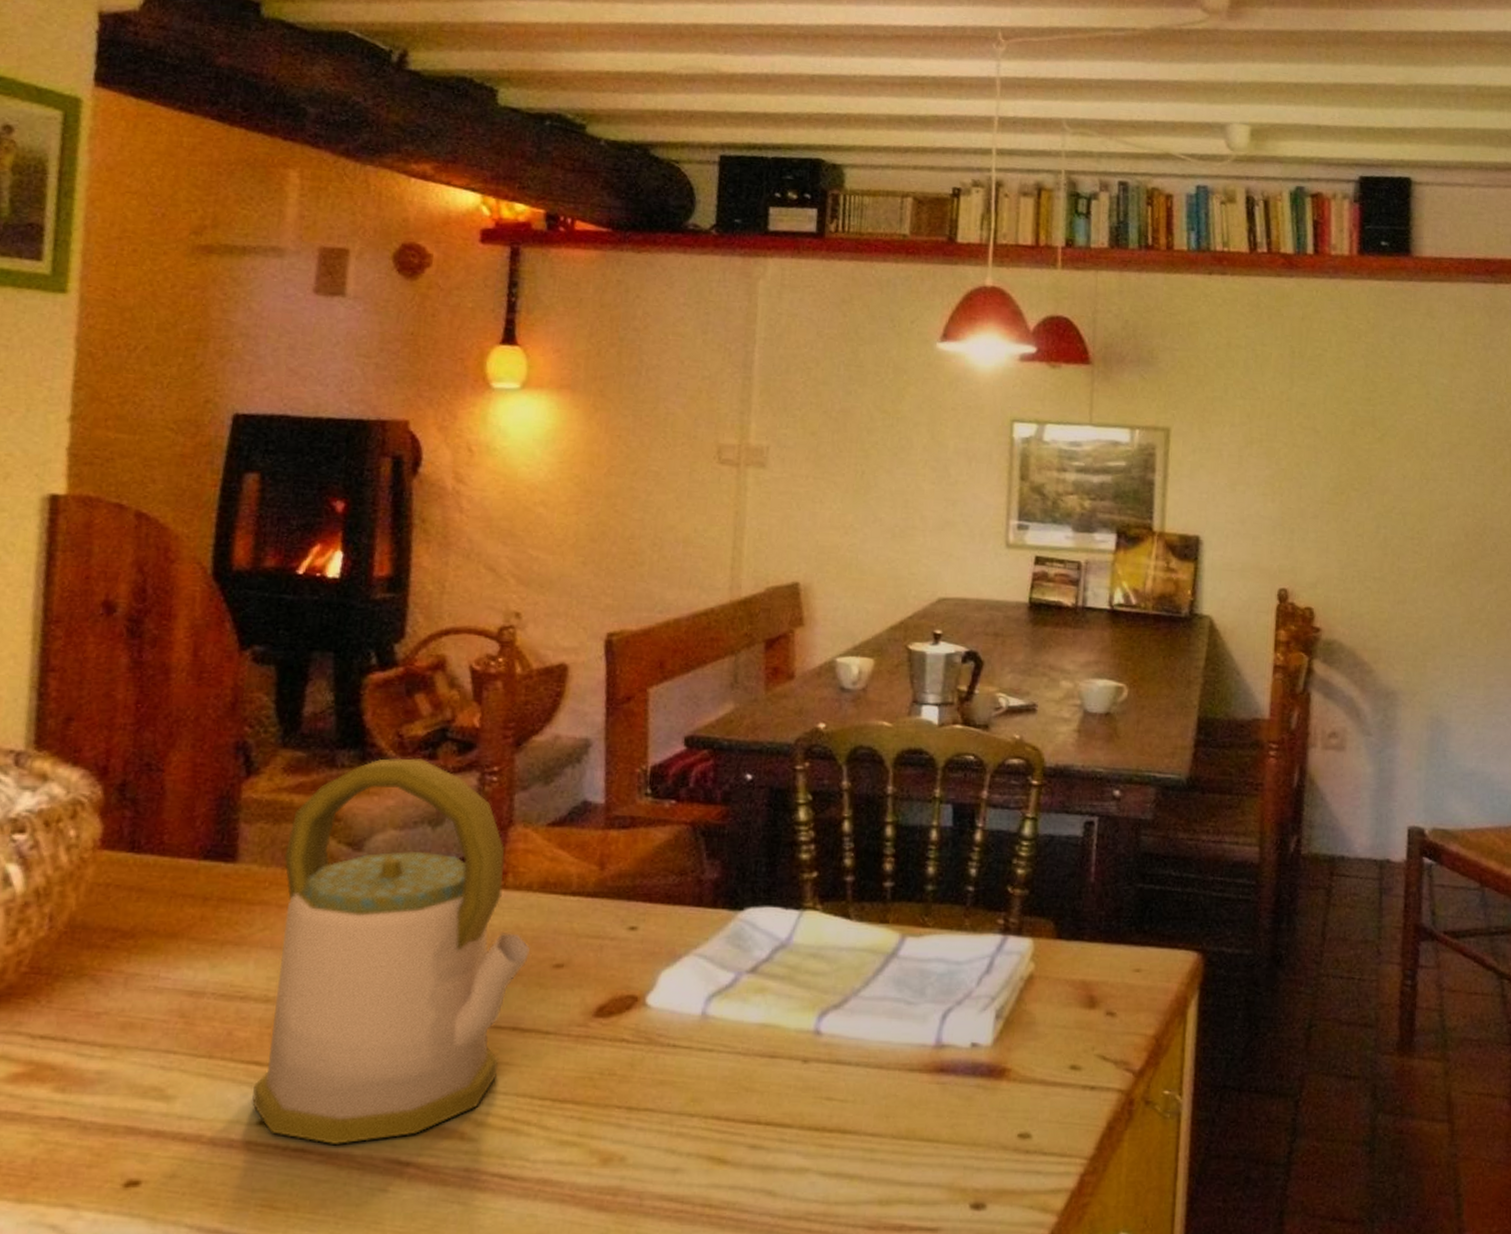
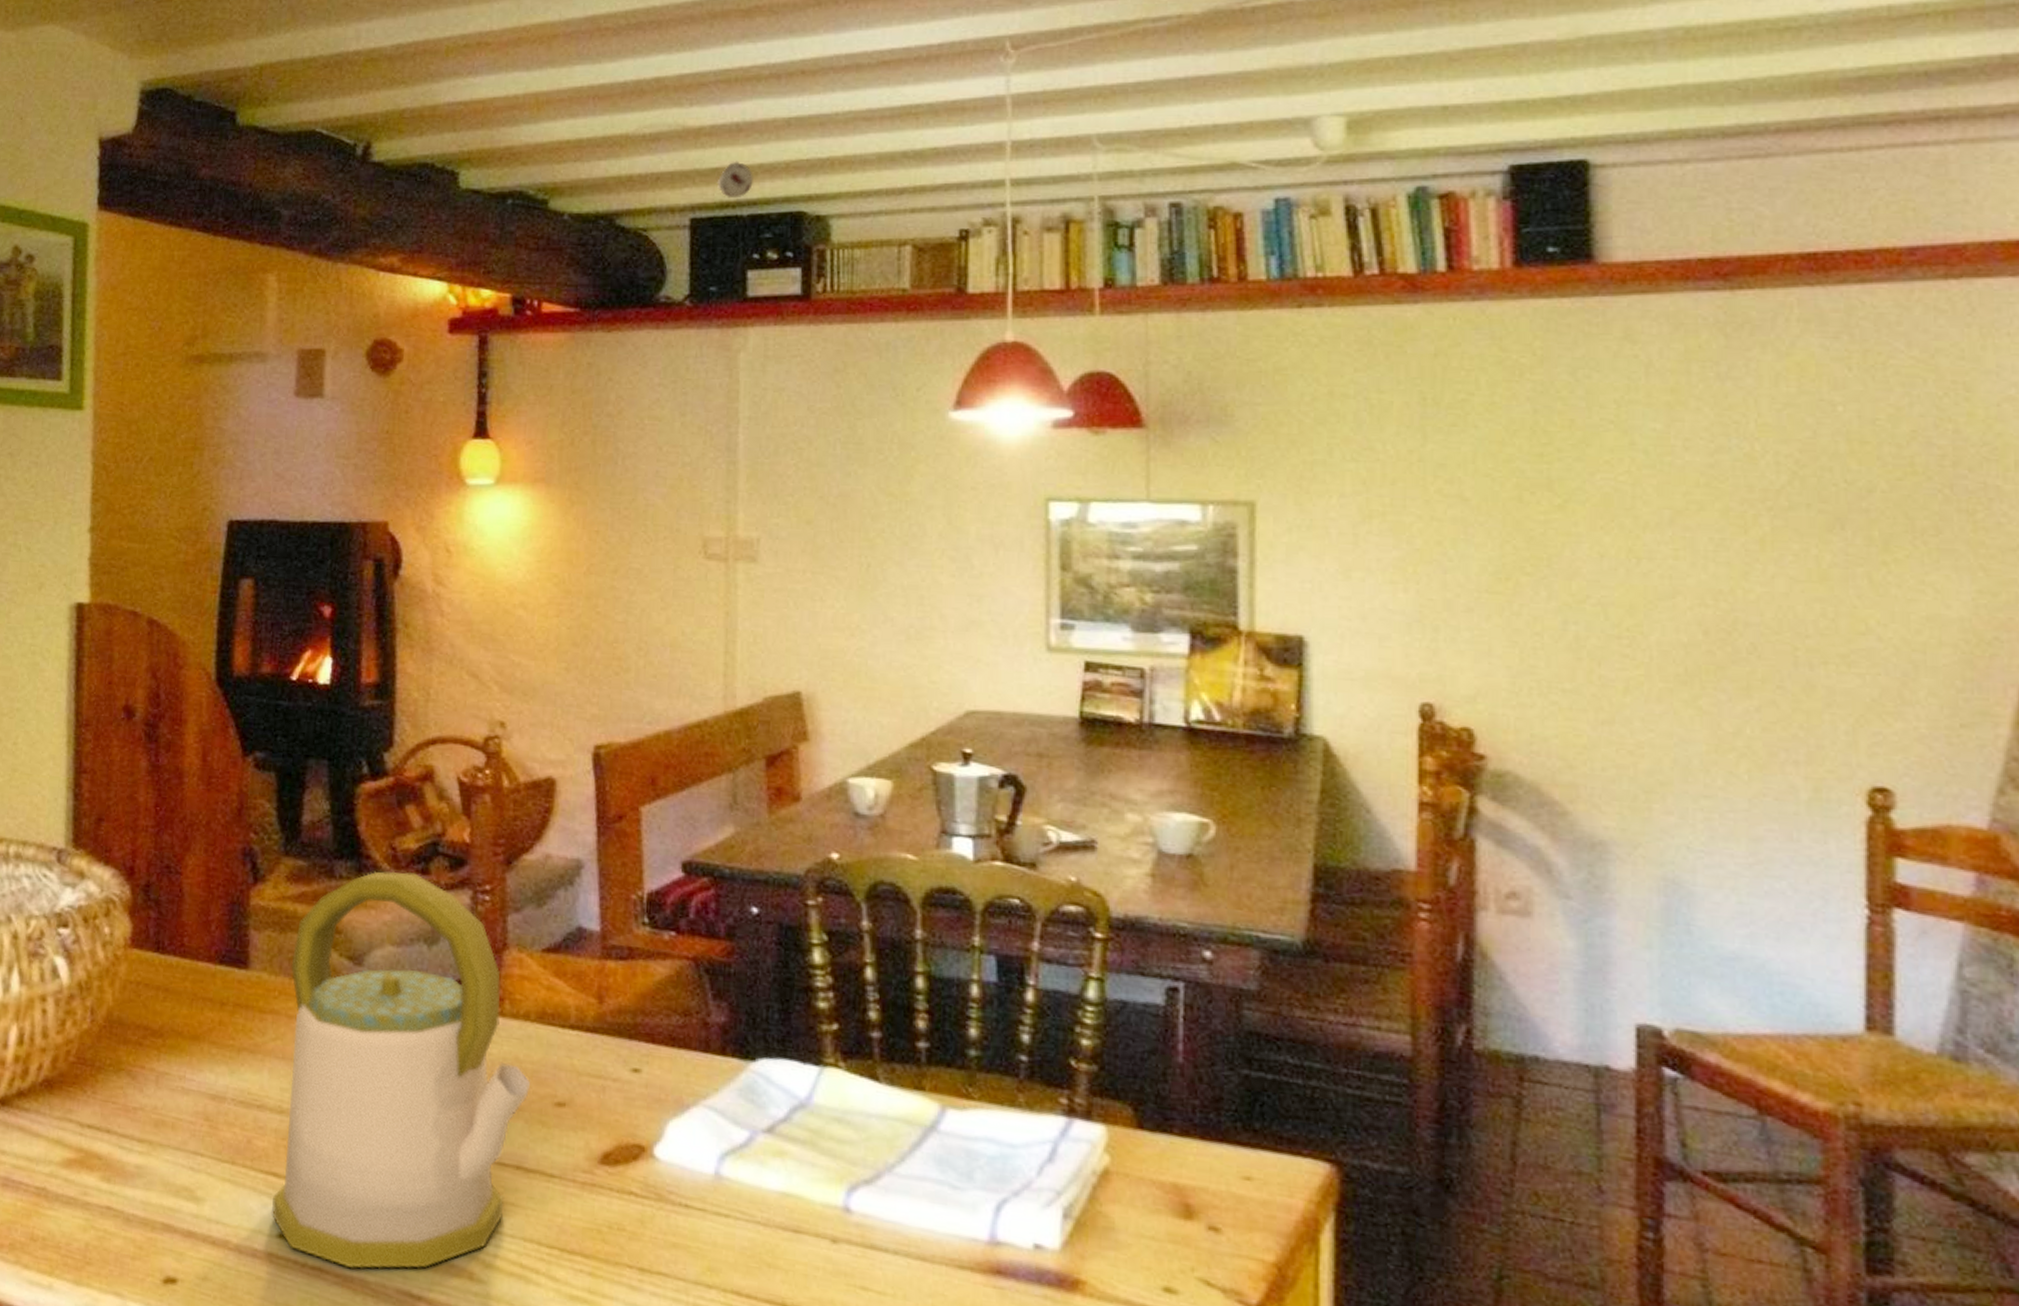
smoke detector: none [746,108,780,142] -> present [718,161,755,199]

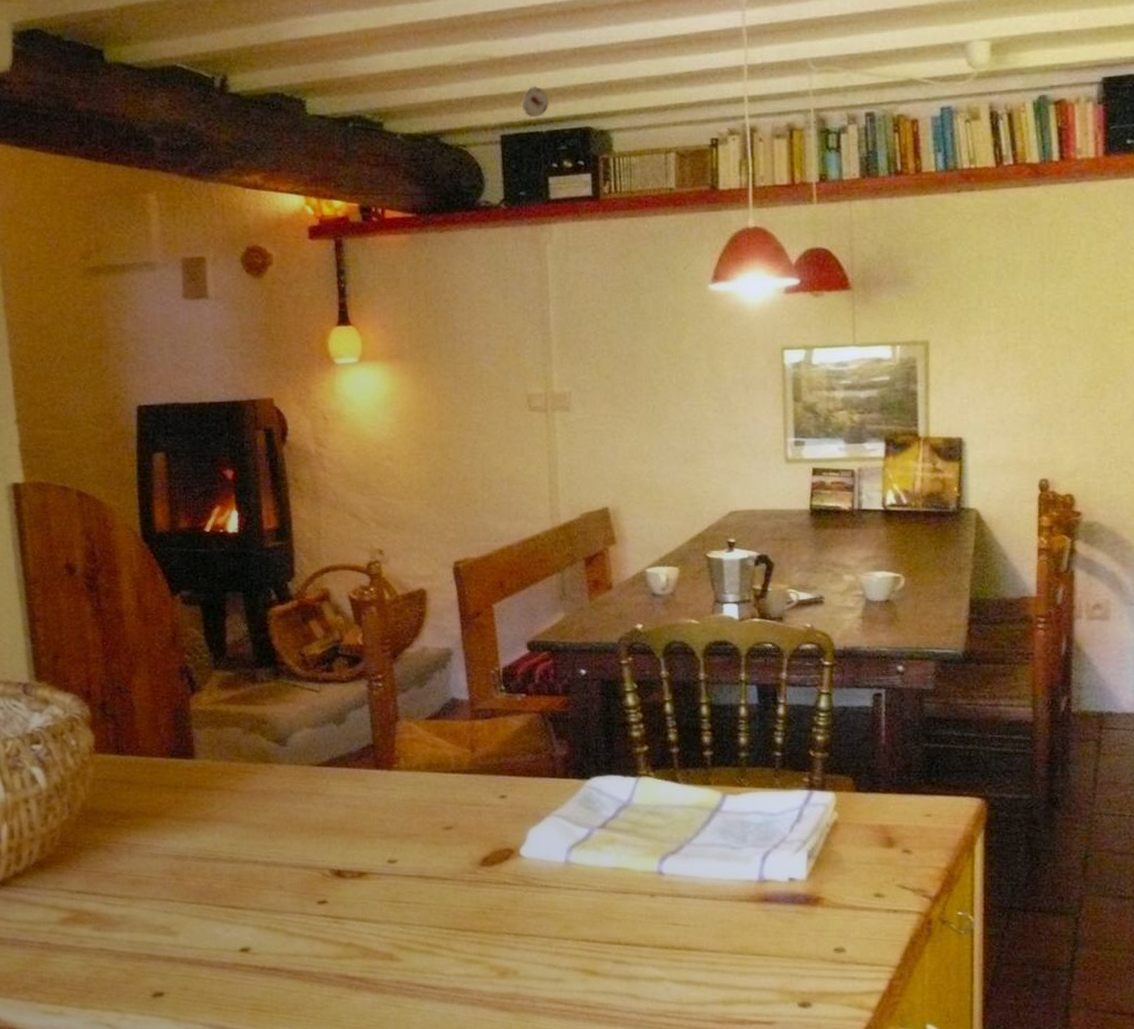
kettle: present [272,871,530,1269] -> none [229,672,424,965]

